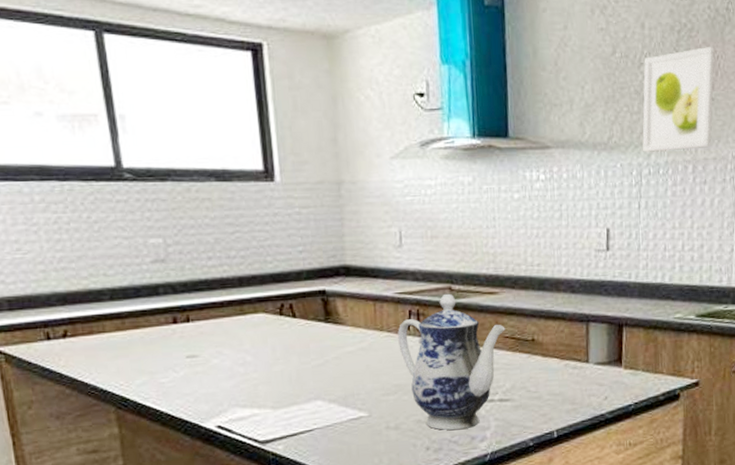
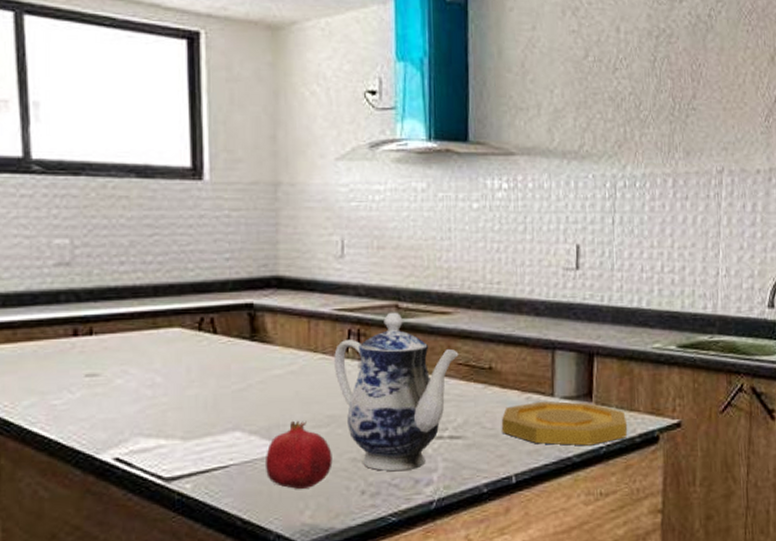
fruit: none [344,389,401,447] -> present [266,420,333,489]
bowl: none [543,367,653,404] -> present [501,401,628,446]
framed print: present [642,46,715,152] -> none [617,53,696,163]

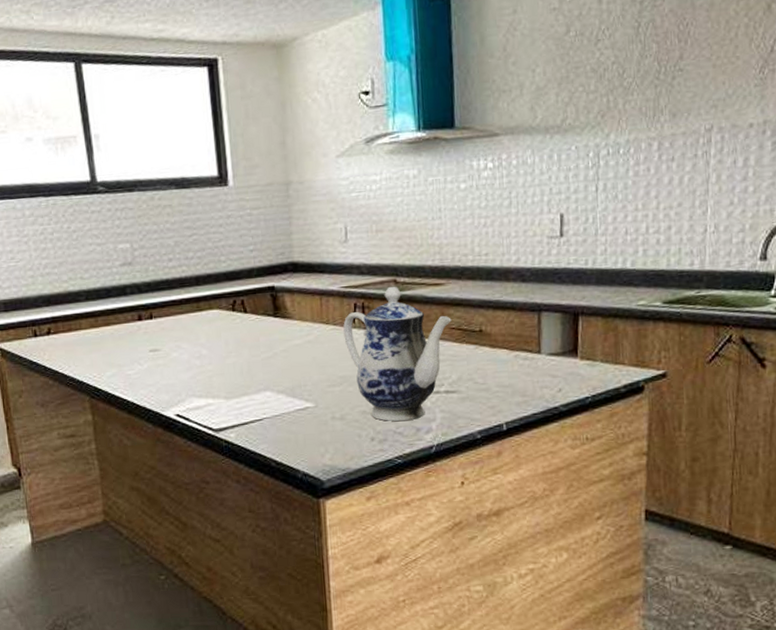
fruit: present [266,420,333,489] -> none [291,381,346,437]
bowl: present [501,401,628,446] -> none [492,358,613,397]

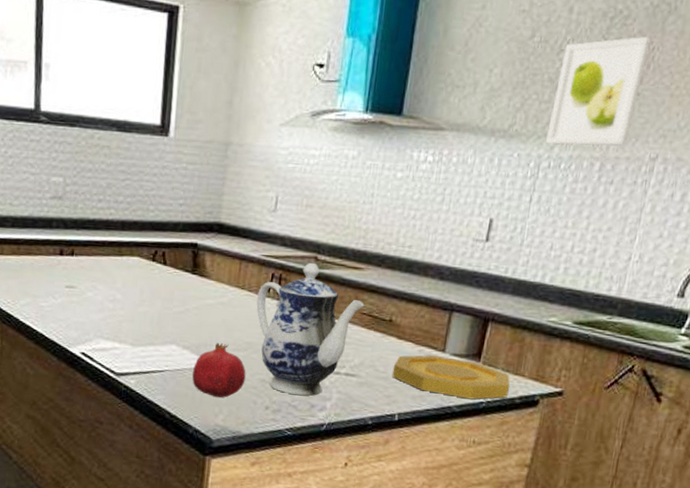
fruit: none [291,381,346,437] -> present [192,342,246,398]
bowl: none [492,358,613,397] -> present [392,354,511,400]
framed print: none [600,13,684,132] -> present [546,36,651,146]

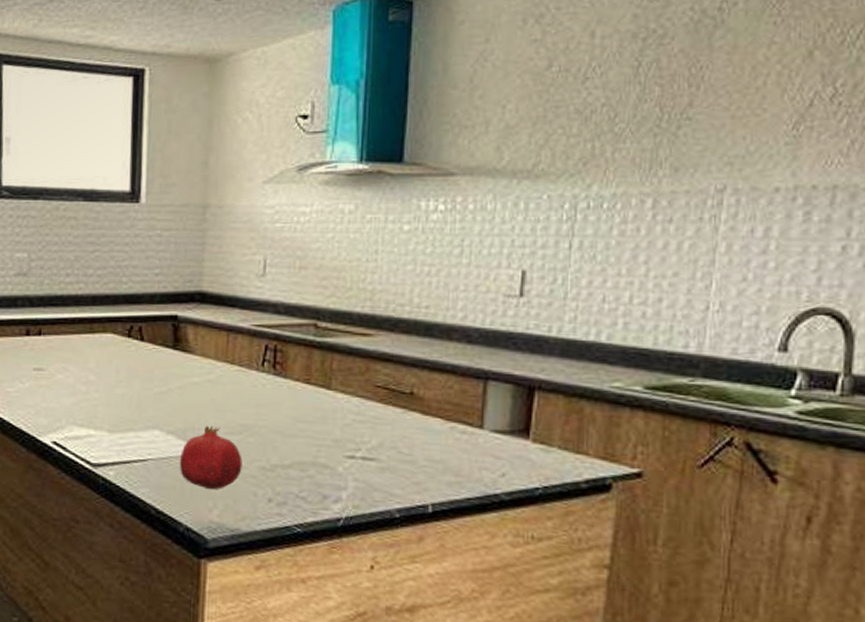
teapot: present [256,262,364,396] -> none [249,330,378,485]
bowl: present [392,354,511,400] -> none [419,432,572,485]
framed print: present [546,36,651,146] -> none [581,54,697,182]

